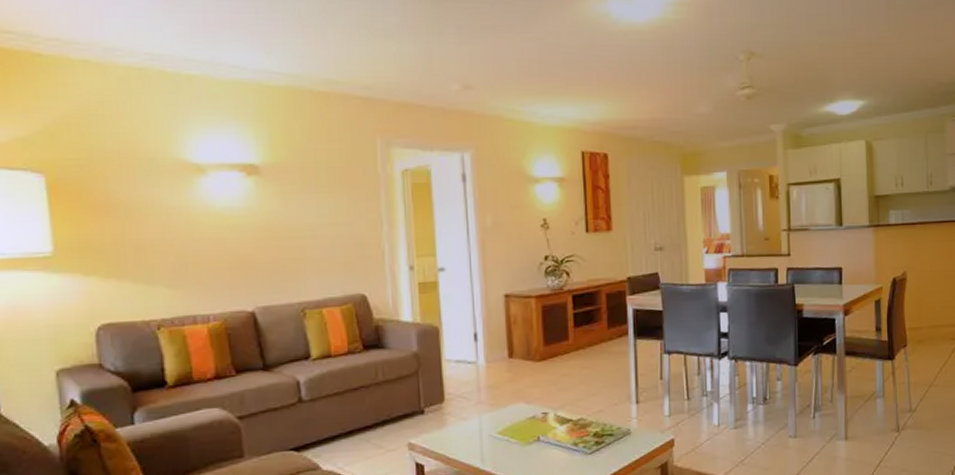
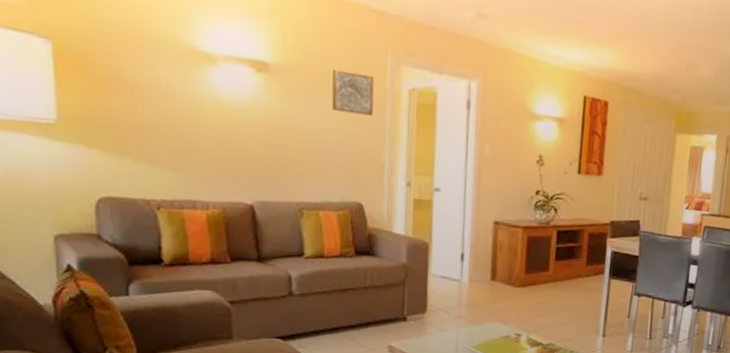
wall art: none [323,161,367,204] -> present [331,68,375,116]

